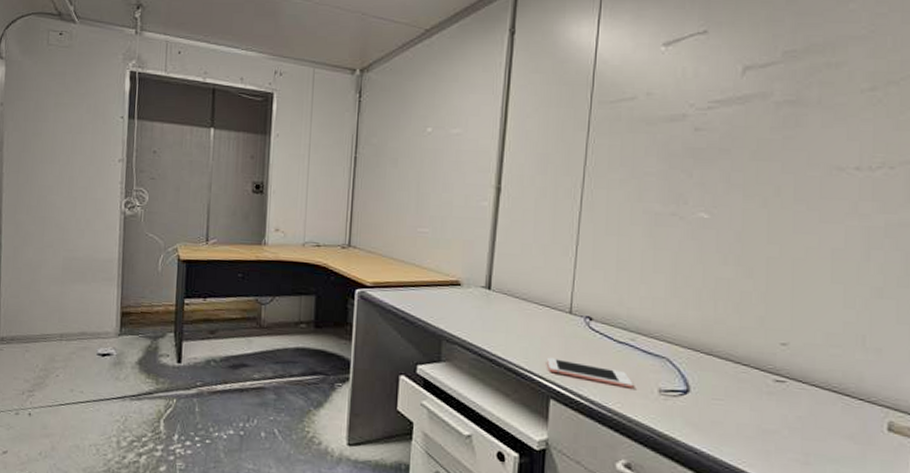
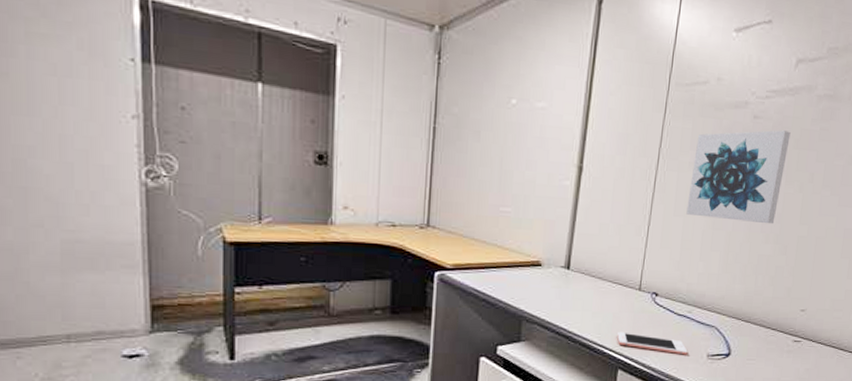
wall art: none [620,141,744,244] -> present [686,130,791,225]

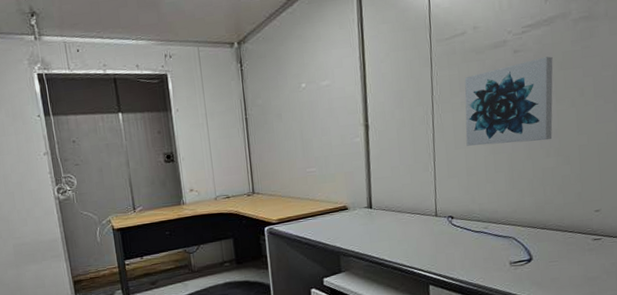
cell phone: present [617,331,688,355] -> none [423,253,491,266]

